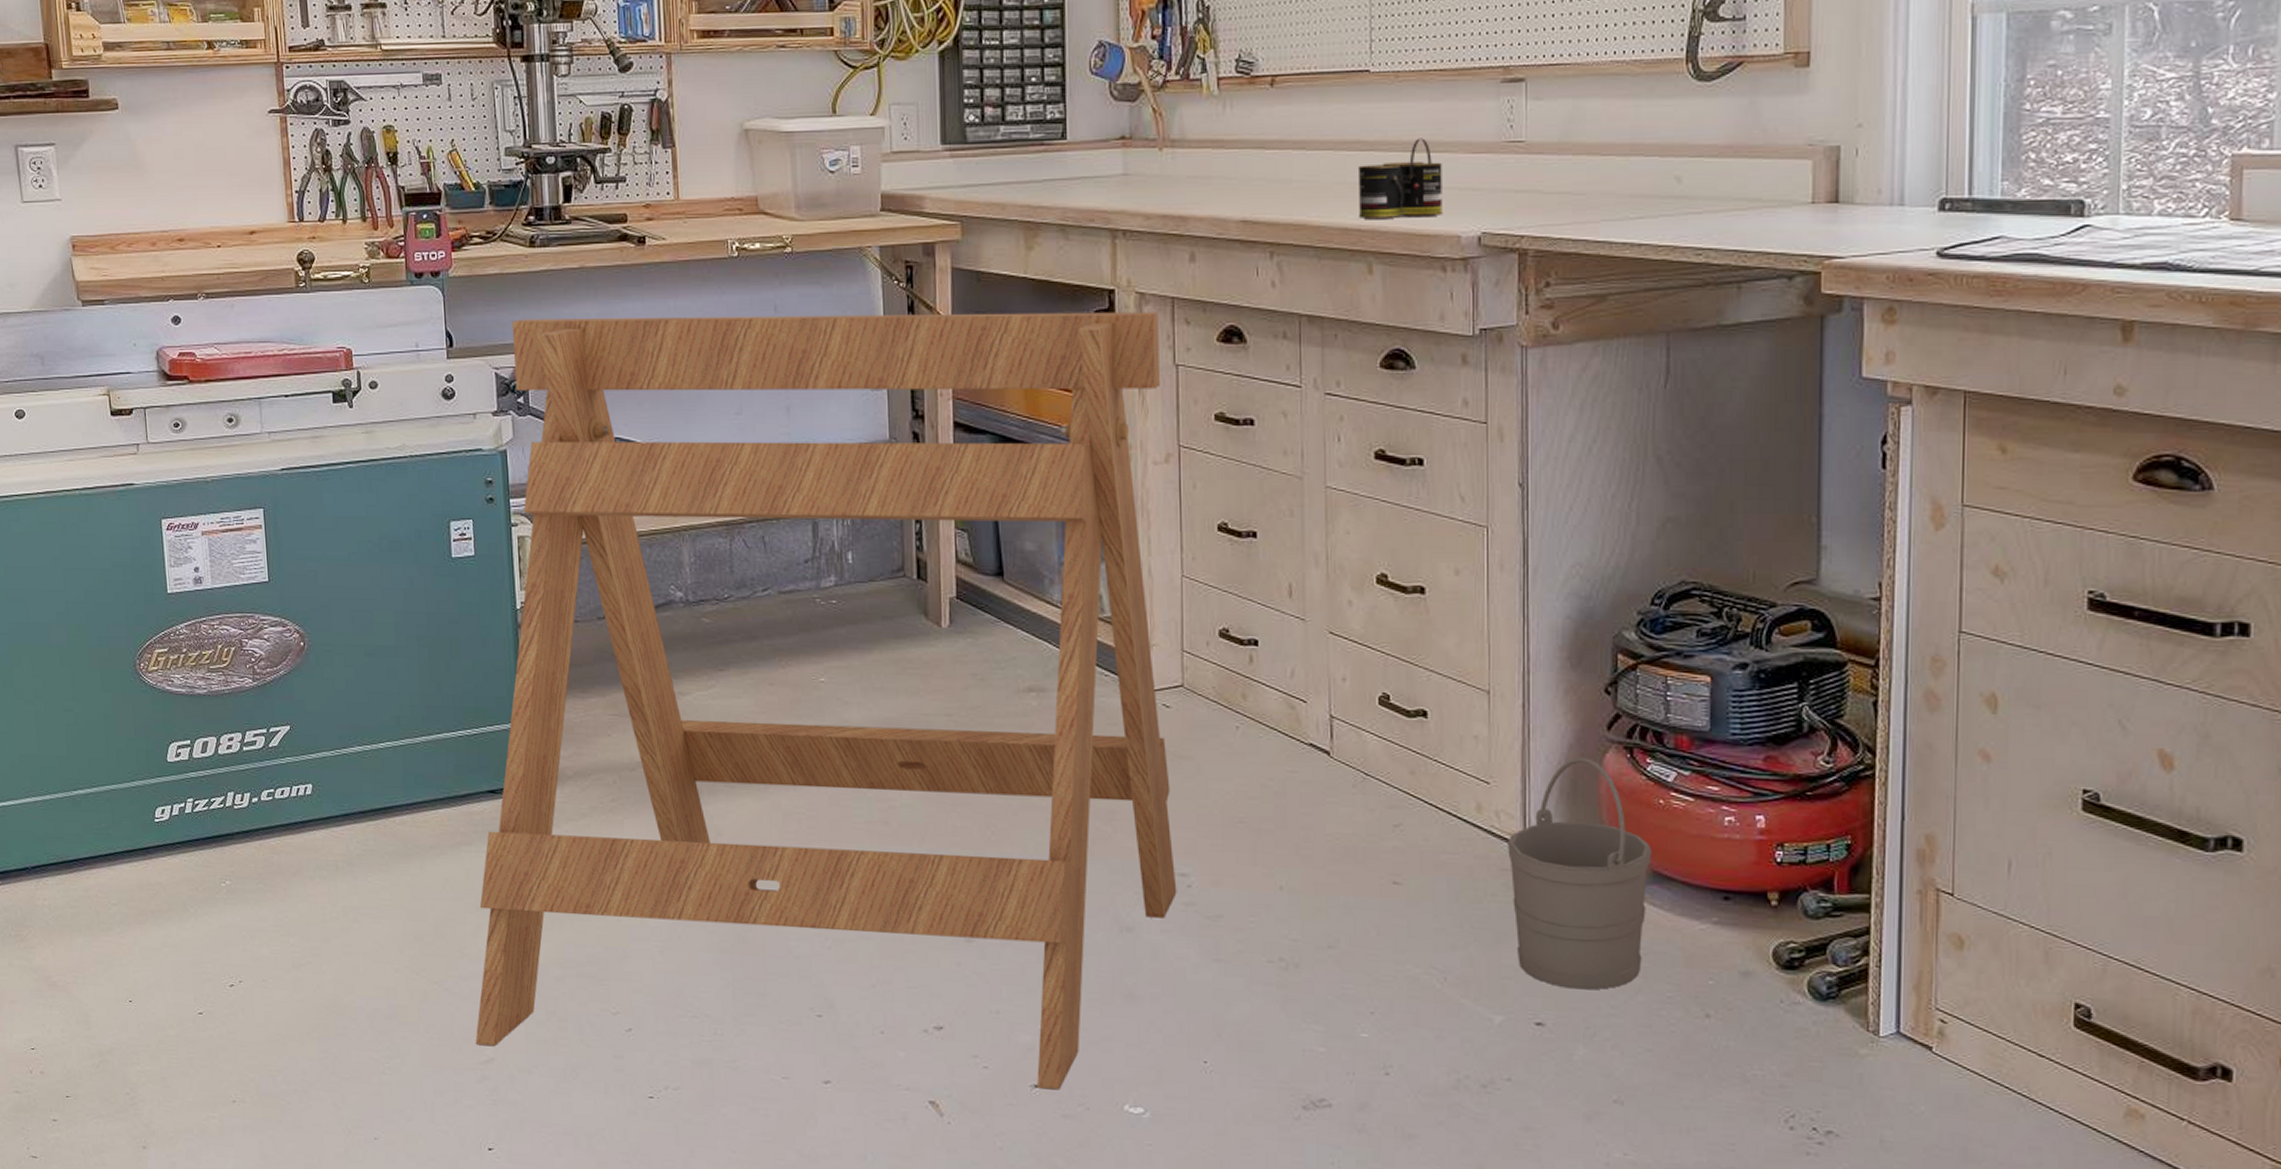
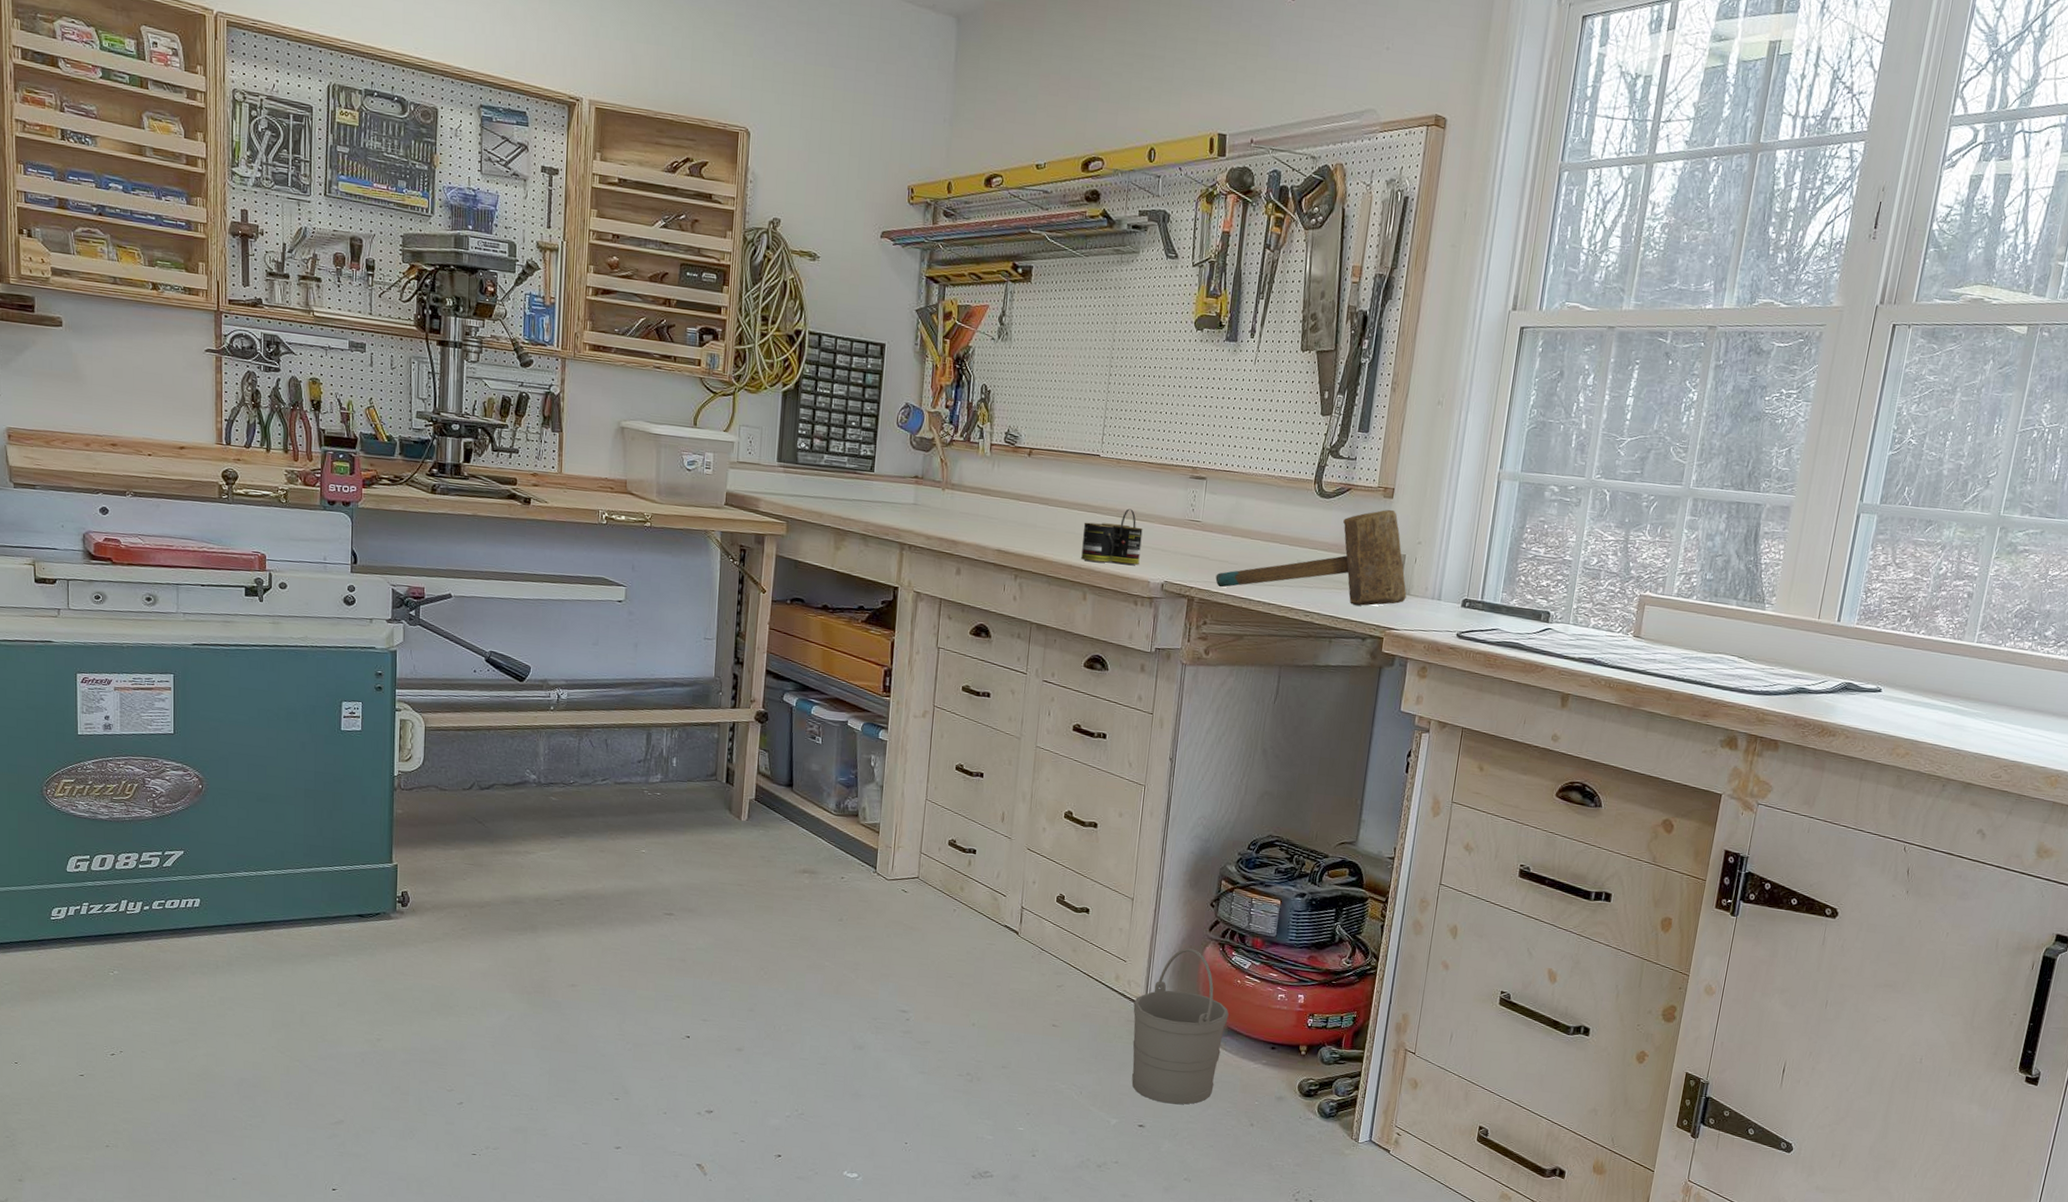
sawhorse: present [475,312,1177,1090] -> none [328,549,929,1159]
mallet: none [1556,83,1849,231] -> present [1215,509,1407,606]

